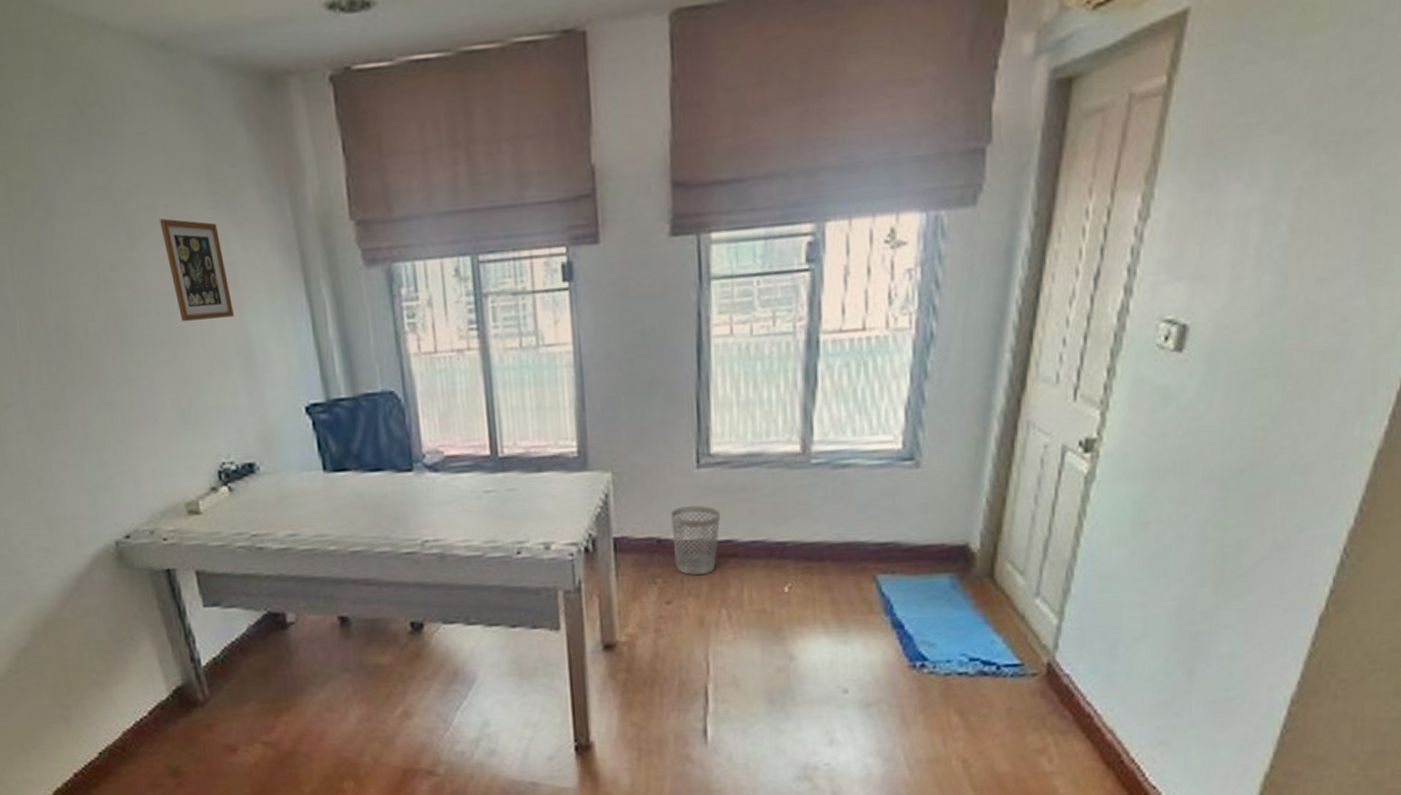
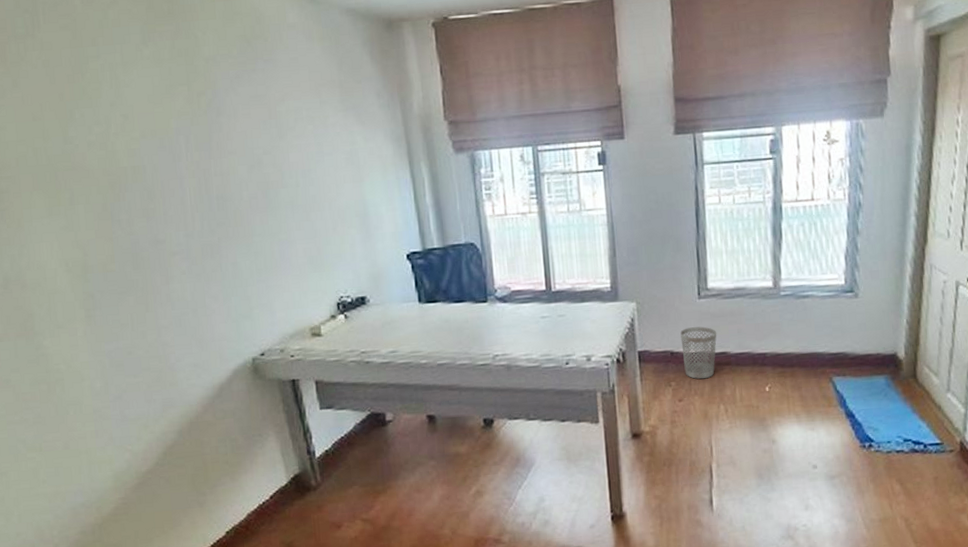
picture frame: present [159,218,234,321] -> none [302,118,355,191]

